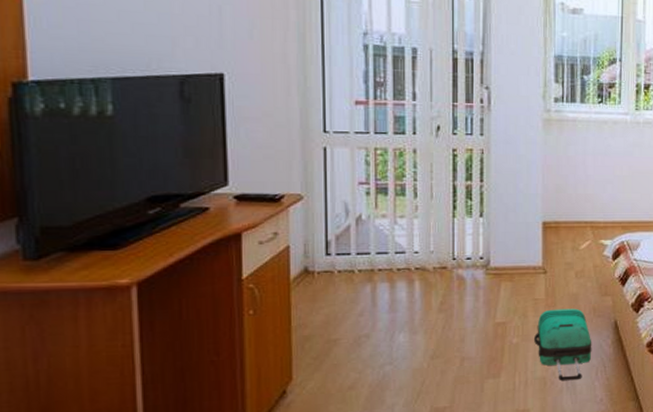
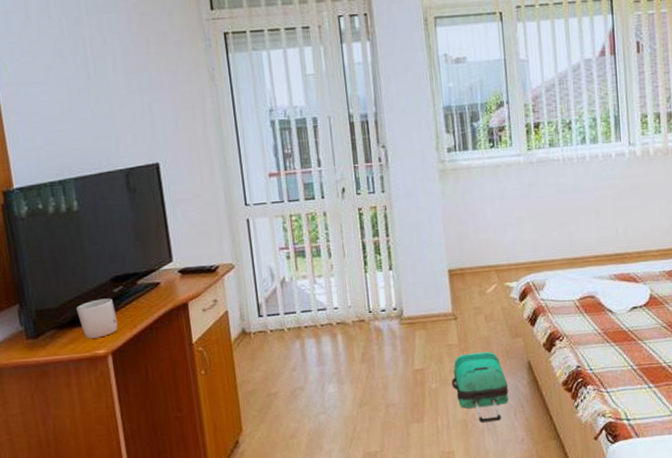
mug: none [96,220,149,266] -> present [76,298,118,339]

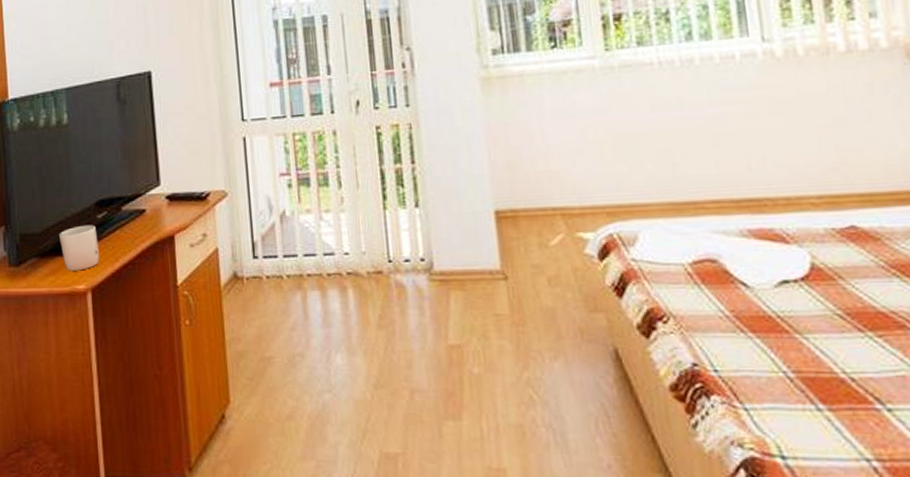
suitcase: present [452,351,509,423] -> none [501,329,586,433]

